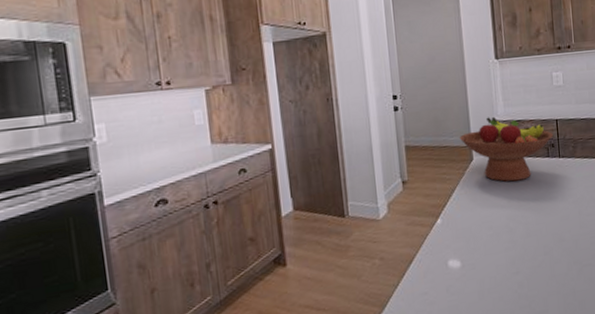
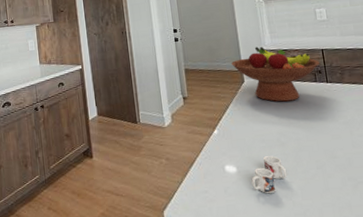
mug: none [476,244,514,289] -> present [251,156,288,194]

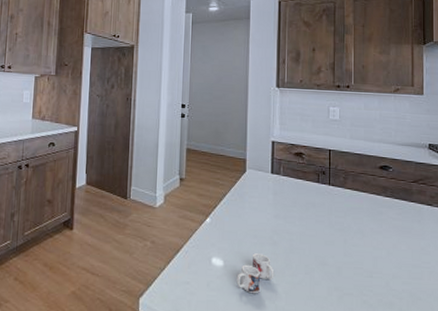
fruit bowl: present [232,46,320,102] -> none [236,136,326,199]

